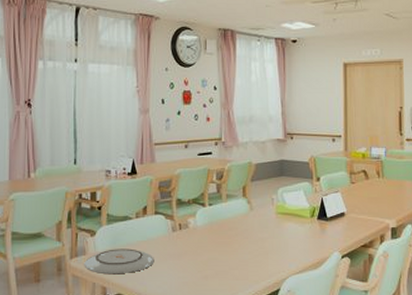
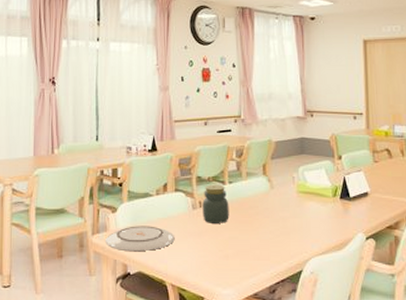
jar: none [182,206,209,245] -> present [202,184,229,223]

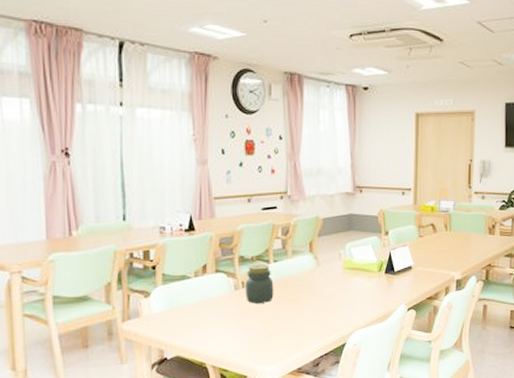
plate: present [105,226,175,252] -> none [138,309,216,337]

